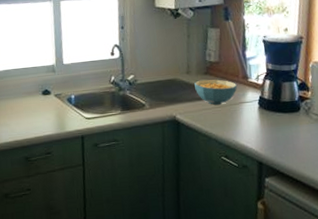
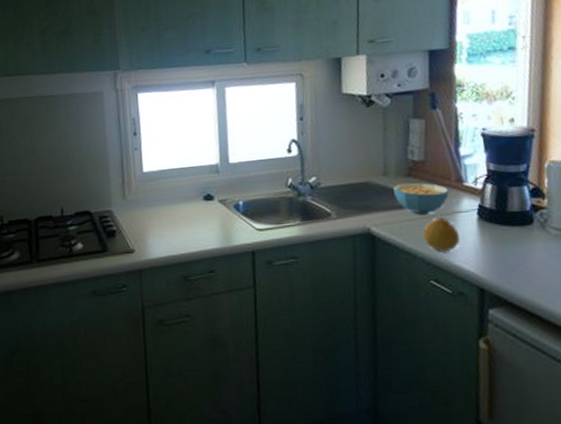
fruit: none [216,107,245,133] -> present [422,217,461,251]

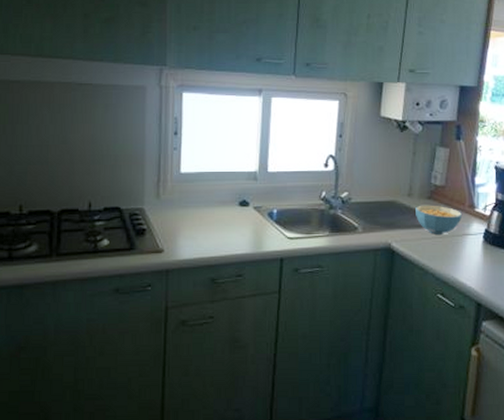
fruit: present [422,217,461,251] -> none [436,238,467,268]

